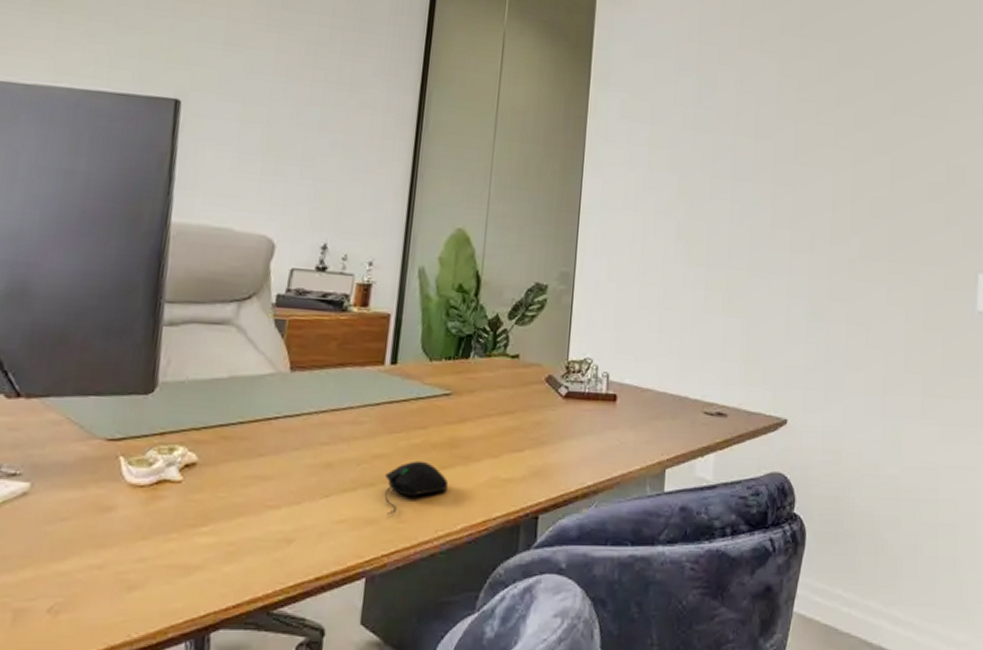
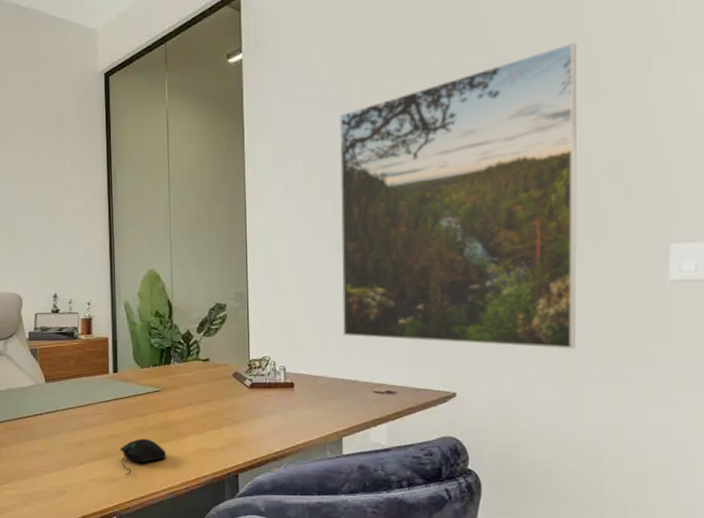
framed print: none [677,55,910,377] -> present [339,42,578,349]

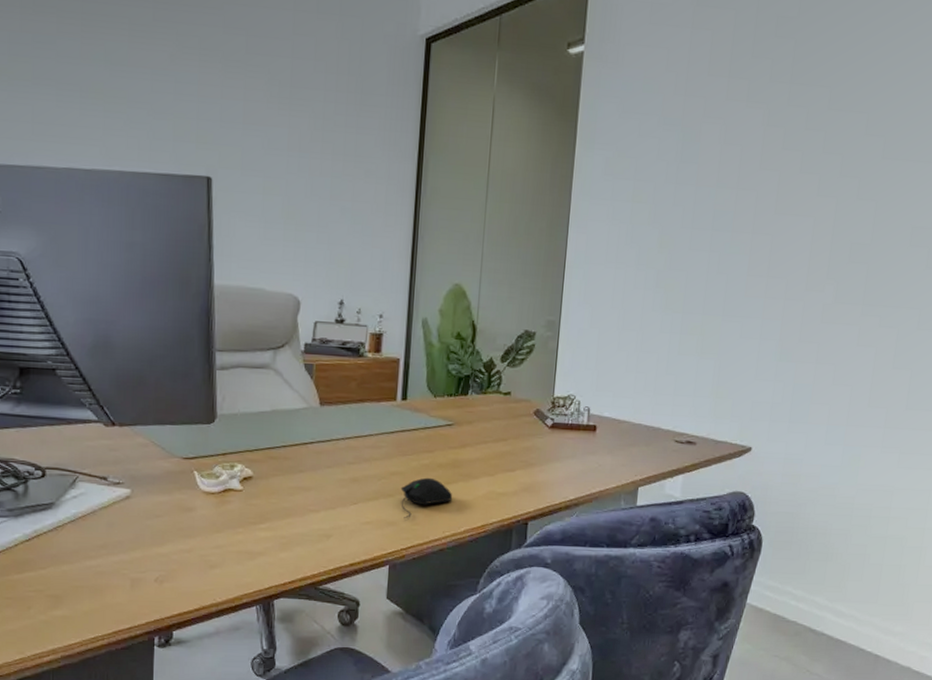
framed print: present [339,42,578,349] -> none [652,96,906,411]

